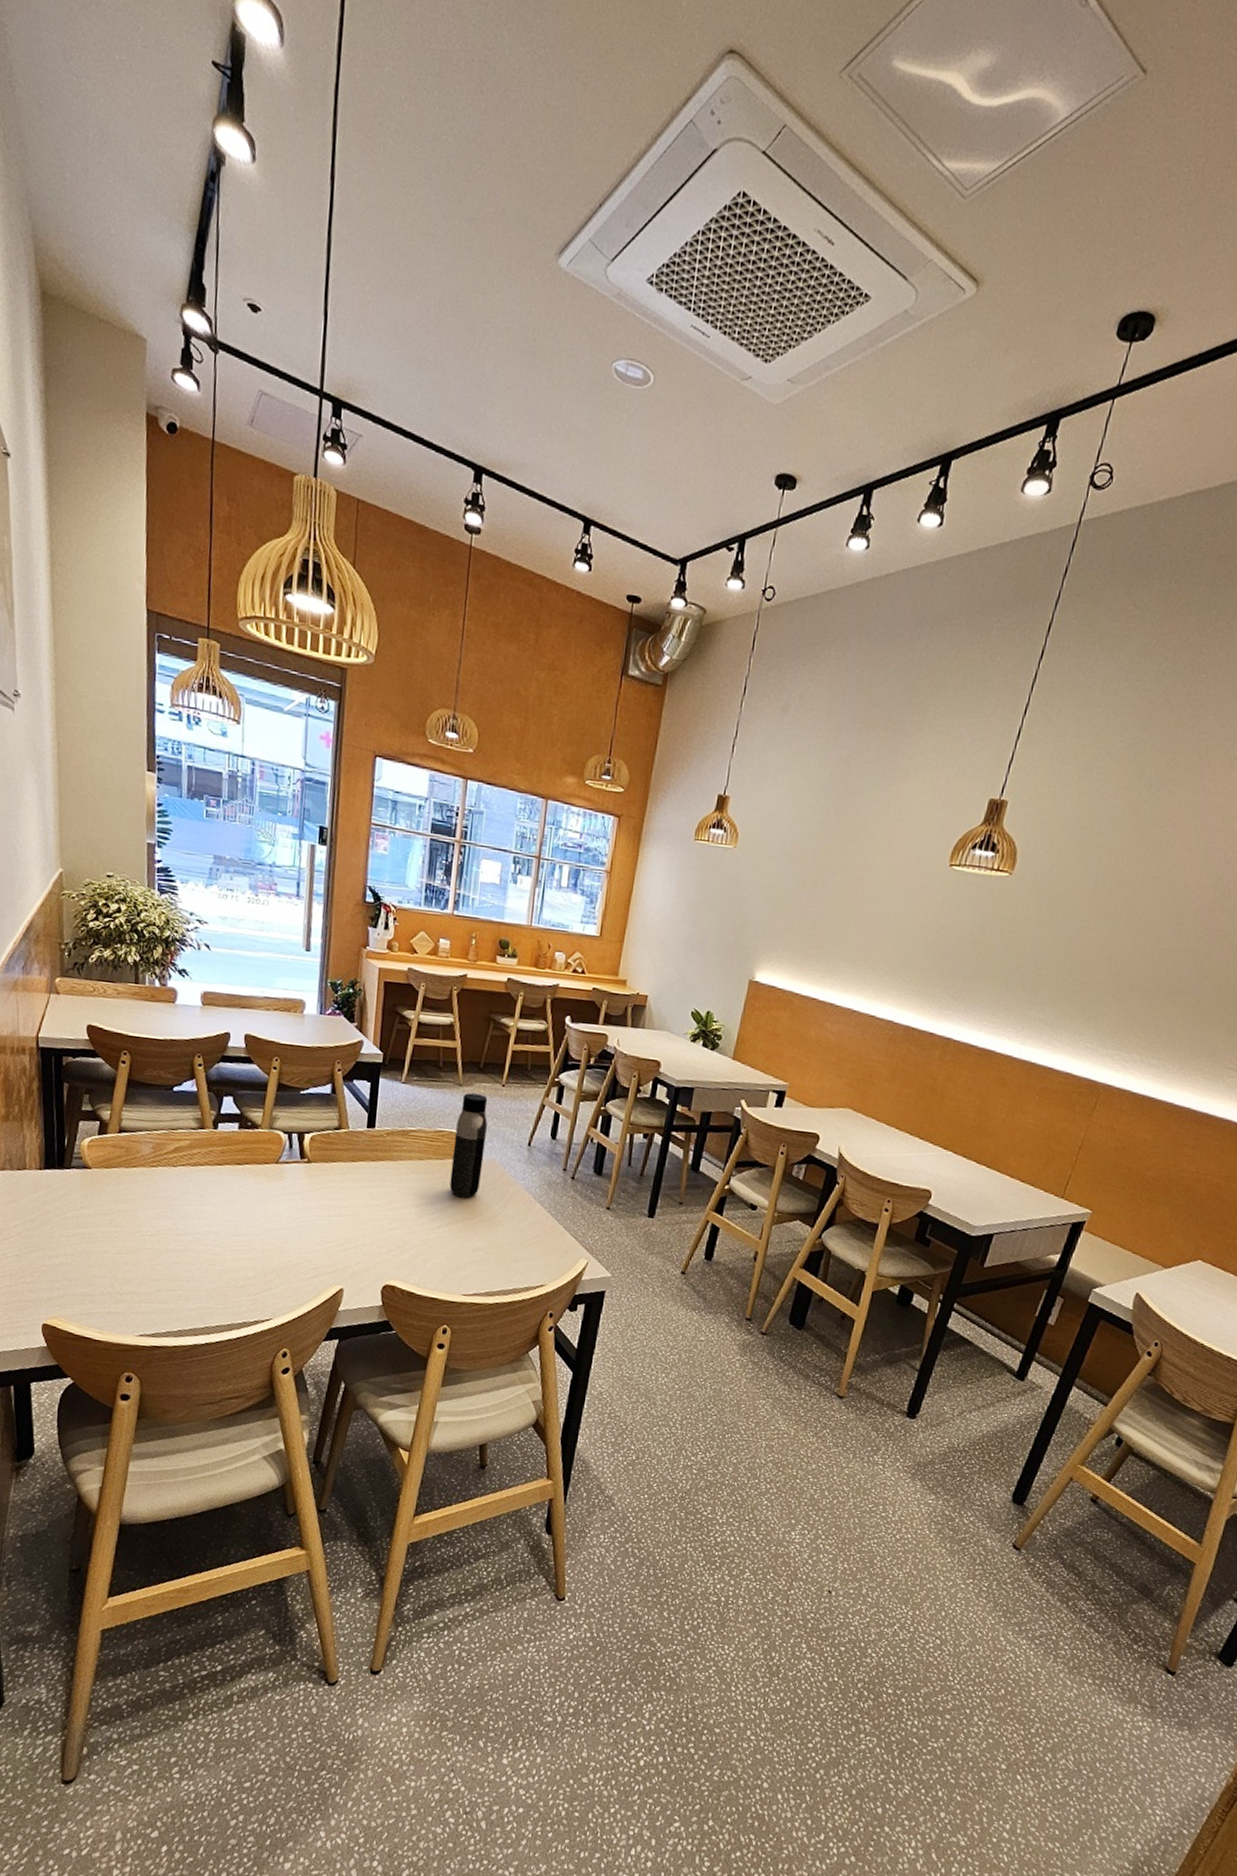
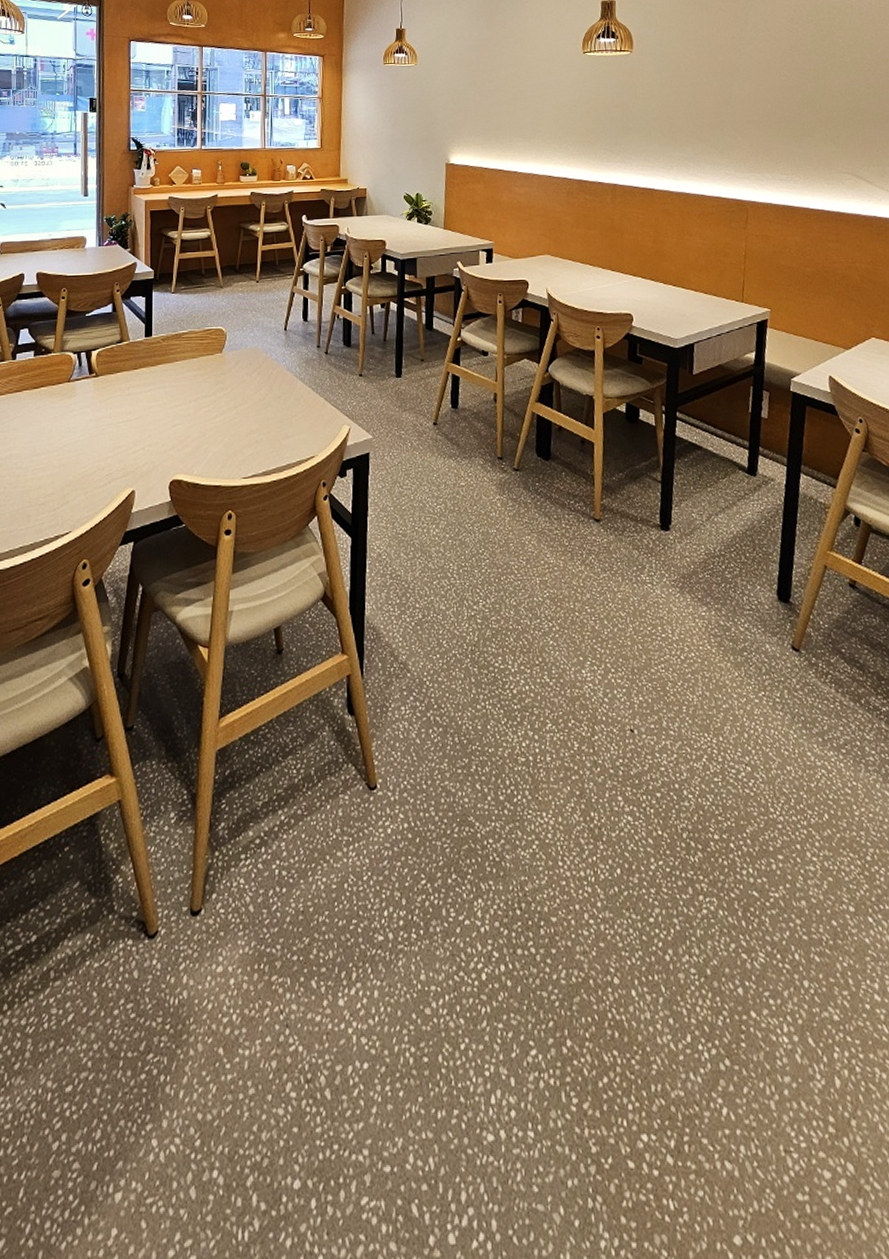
water bottle: present [449,1093,488,1198] -> none [221,292,248,387]

